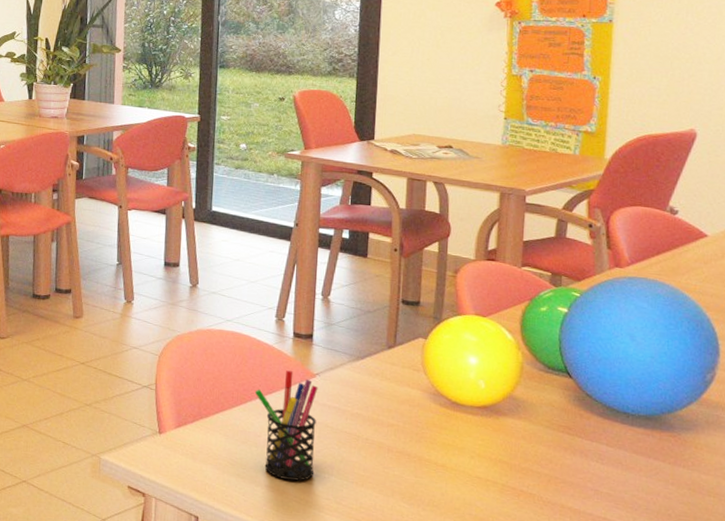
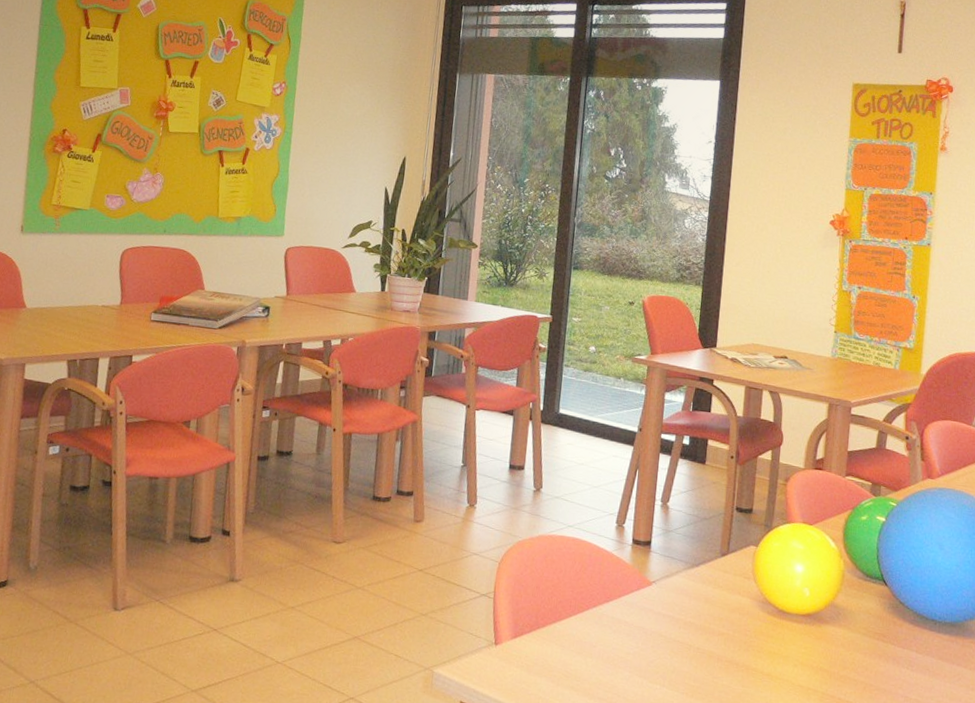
pen holder: present [254,370,318,481] -> none [592,578,654,693]

